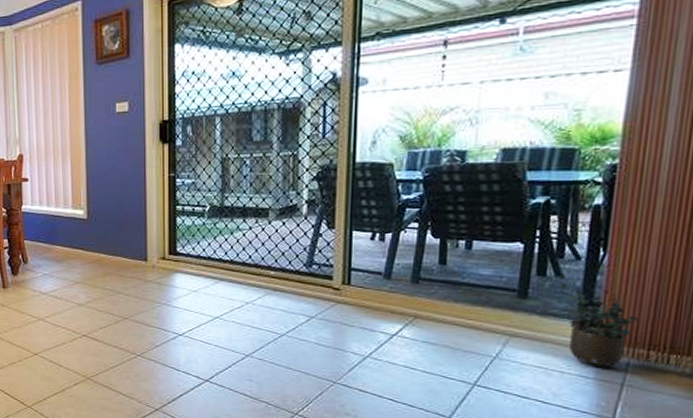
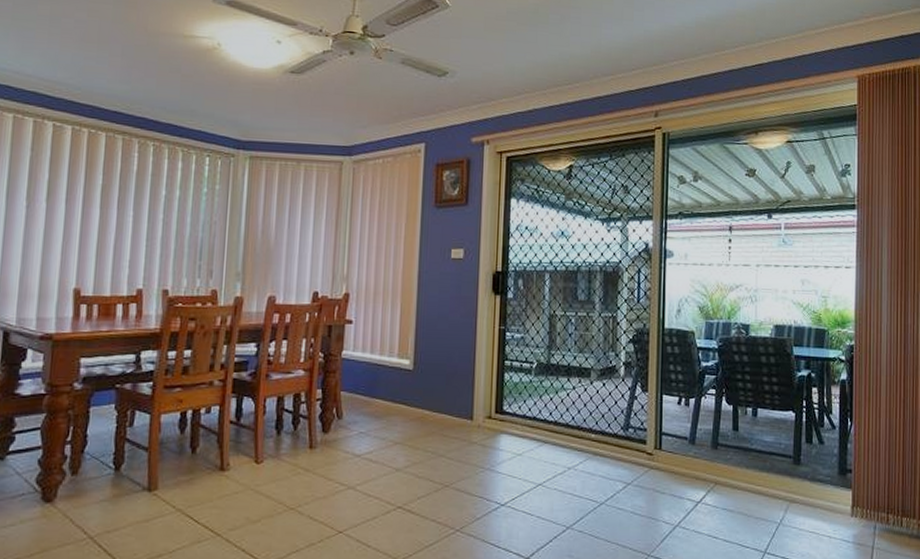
potted plant: present [557,275,639,368] -> none [820,443,879,532]

